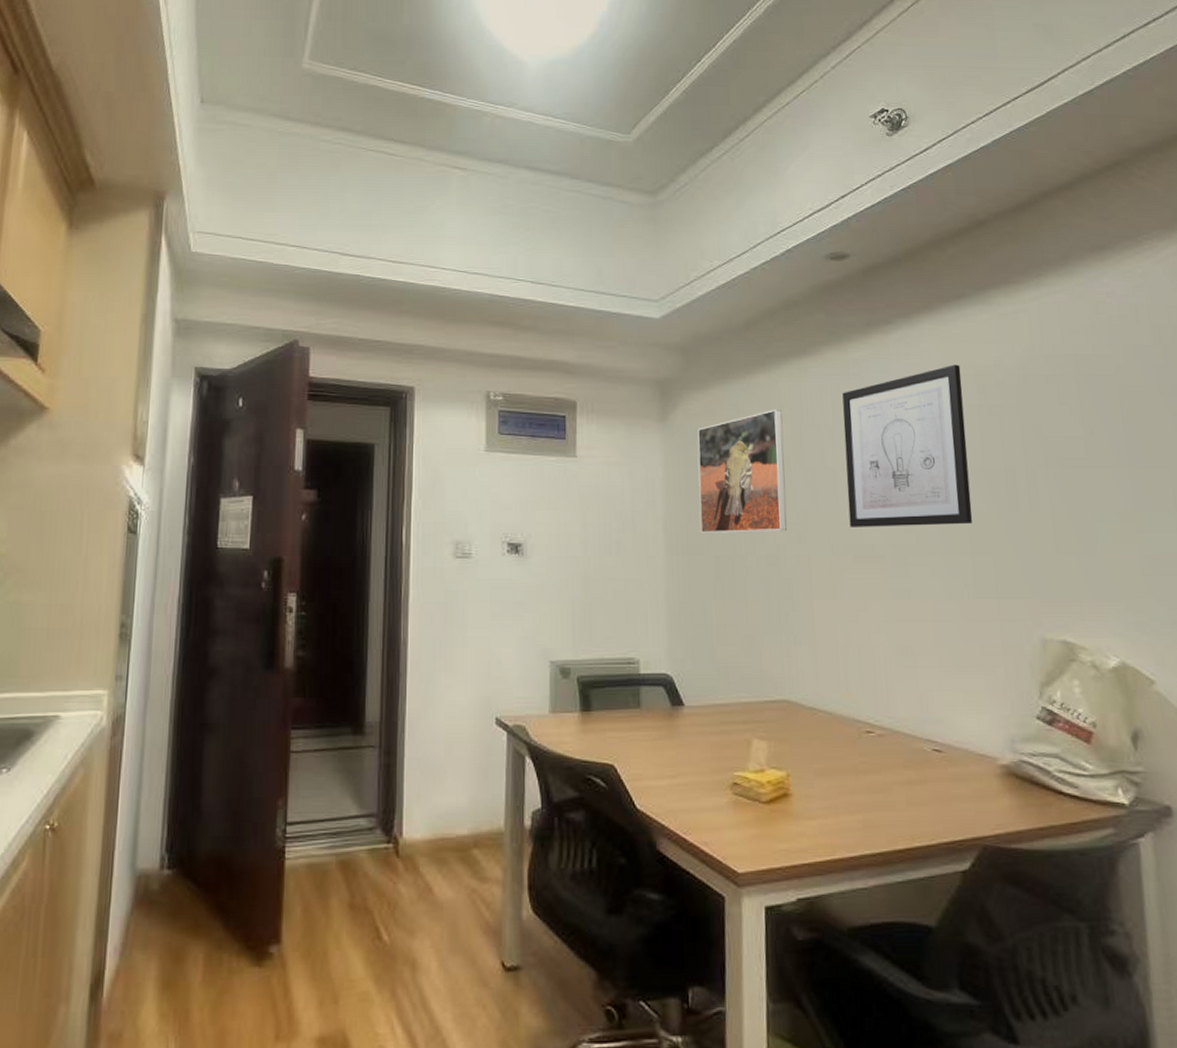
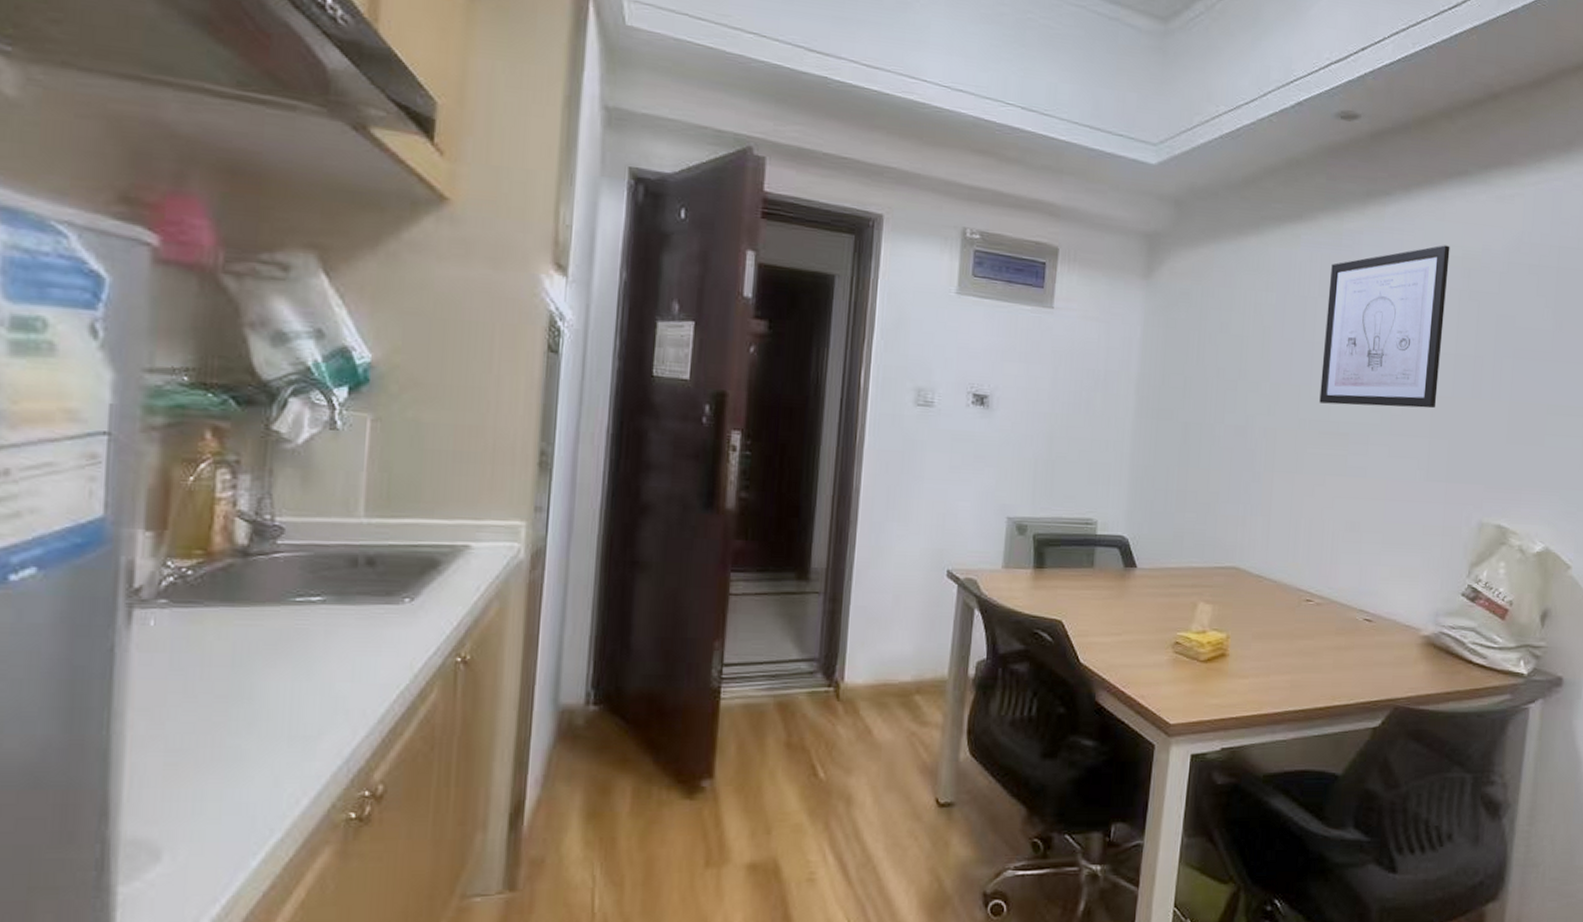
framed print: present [697,409,787,533] -> none [1172,275,1269,403]

